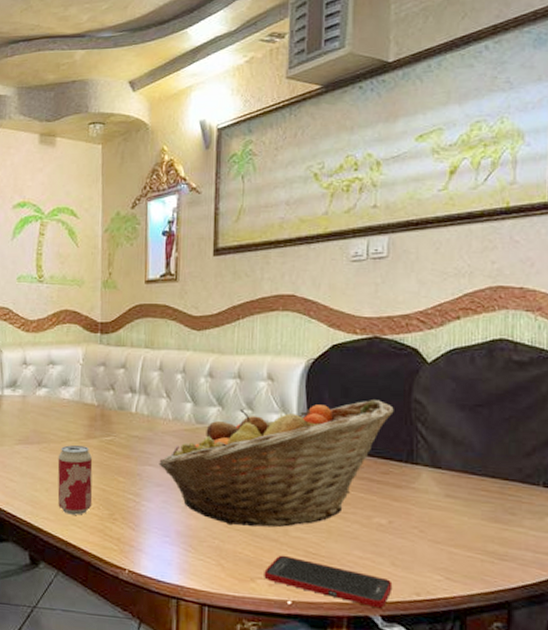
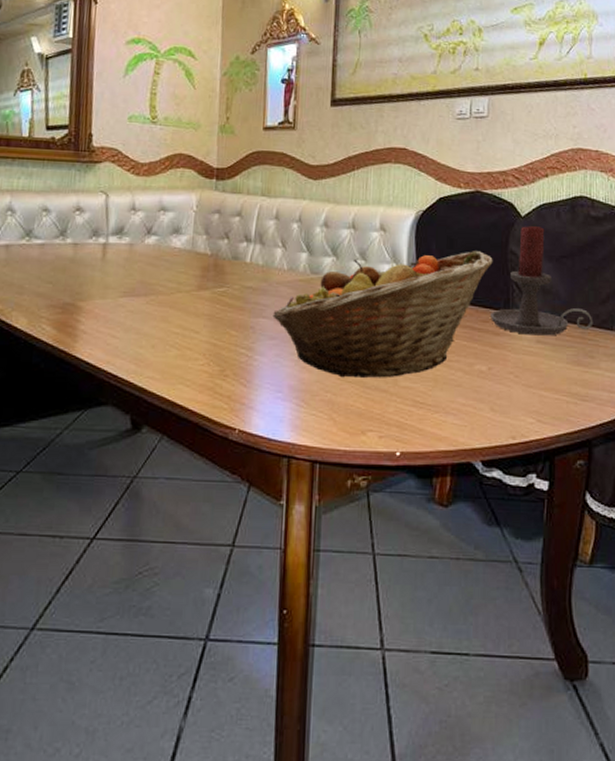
beverage can: present [57,445,93,515] -> none [165,297,204,373]
cell phone: present [264,555,393,609] -> none [374,406,492,454]
candle holder: none [391,371,515,490] -> present [491,225,594,336]

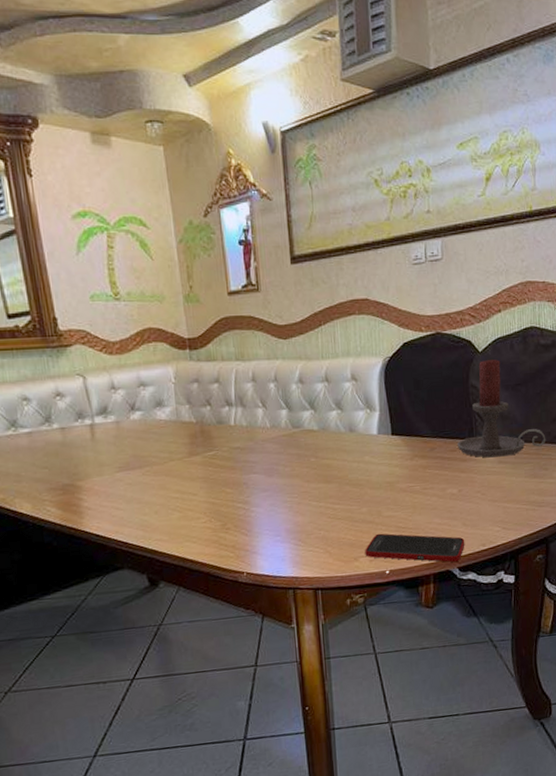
fruit basket: present [273,250,493,378] -> none [262,387,456,516]
cell phone: none [374,406,492,454] -> present [365,533,465,563]

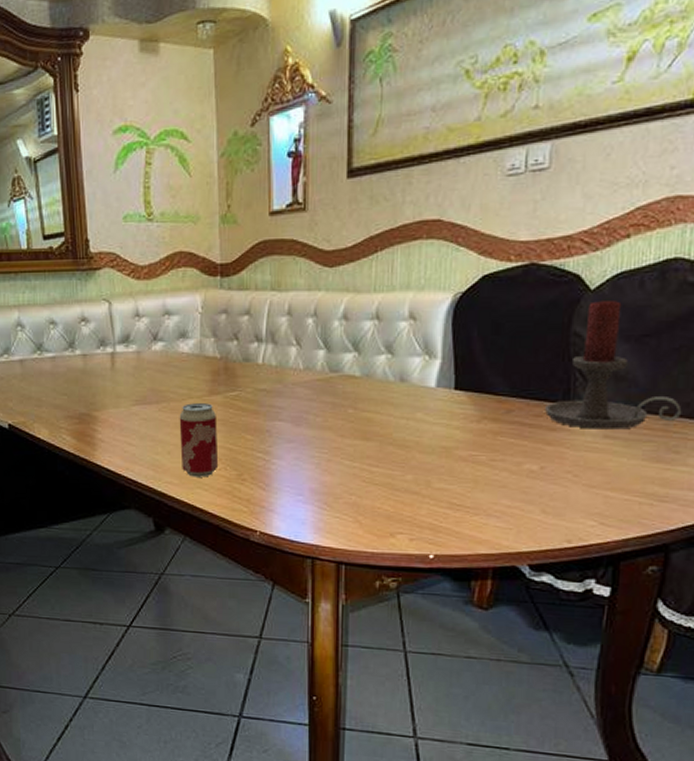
beverage can: none [162,464,204,532] -> present [179,403,219,477]
cell phone: present [365,533,465,563] -> none [404,508,542,558]

